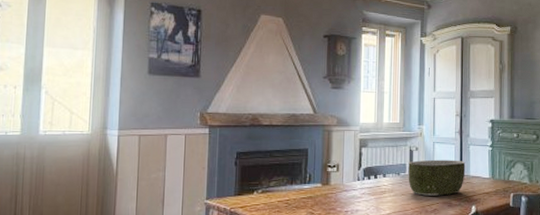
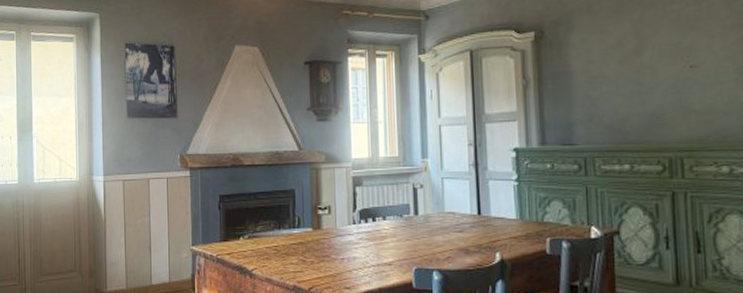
bowl: present [408,159,466,196] -> none [412,198,485,241]

